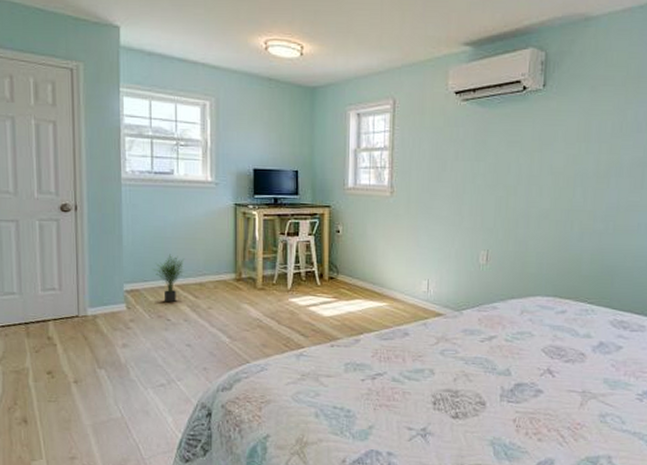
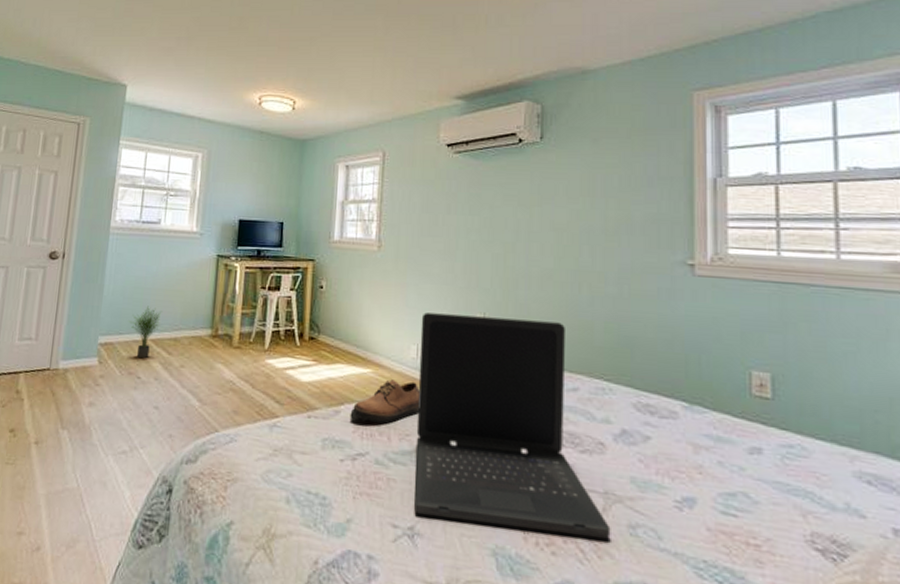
shoe: none [369,311,430,348] -> present [349,379,420,424]
laptop: none [426,251,586,427] -> present [414,312,611,540]

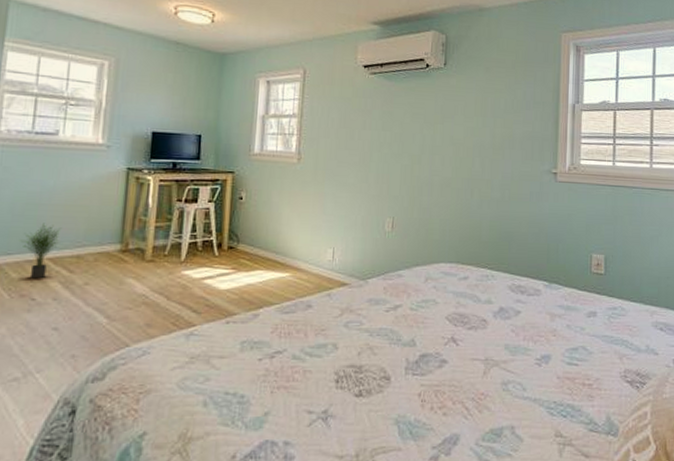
shoe: present [349,379,420,424] -> none [268,281,335,323]
laptop: present [414,312,611,540] -> none [328,219,489,399]

